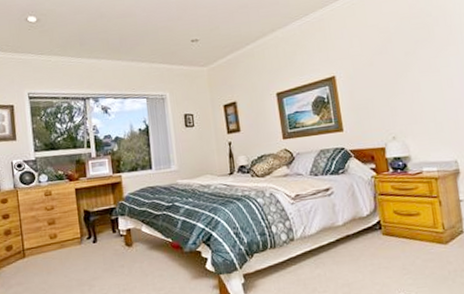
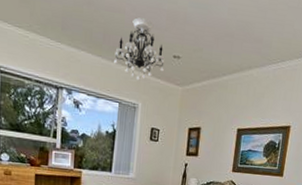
chandelier: none [133,14,186,72] -> present [114,17,165,81]

